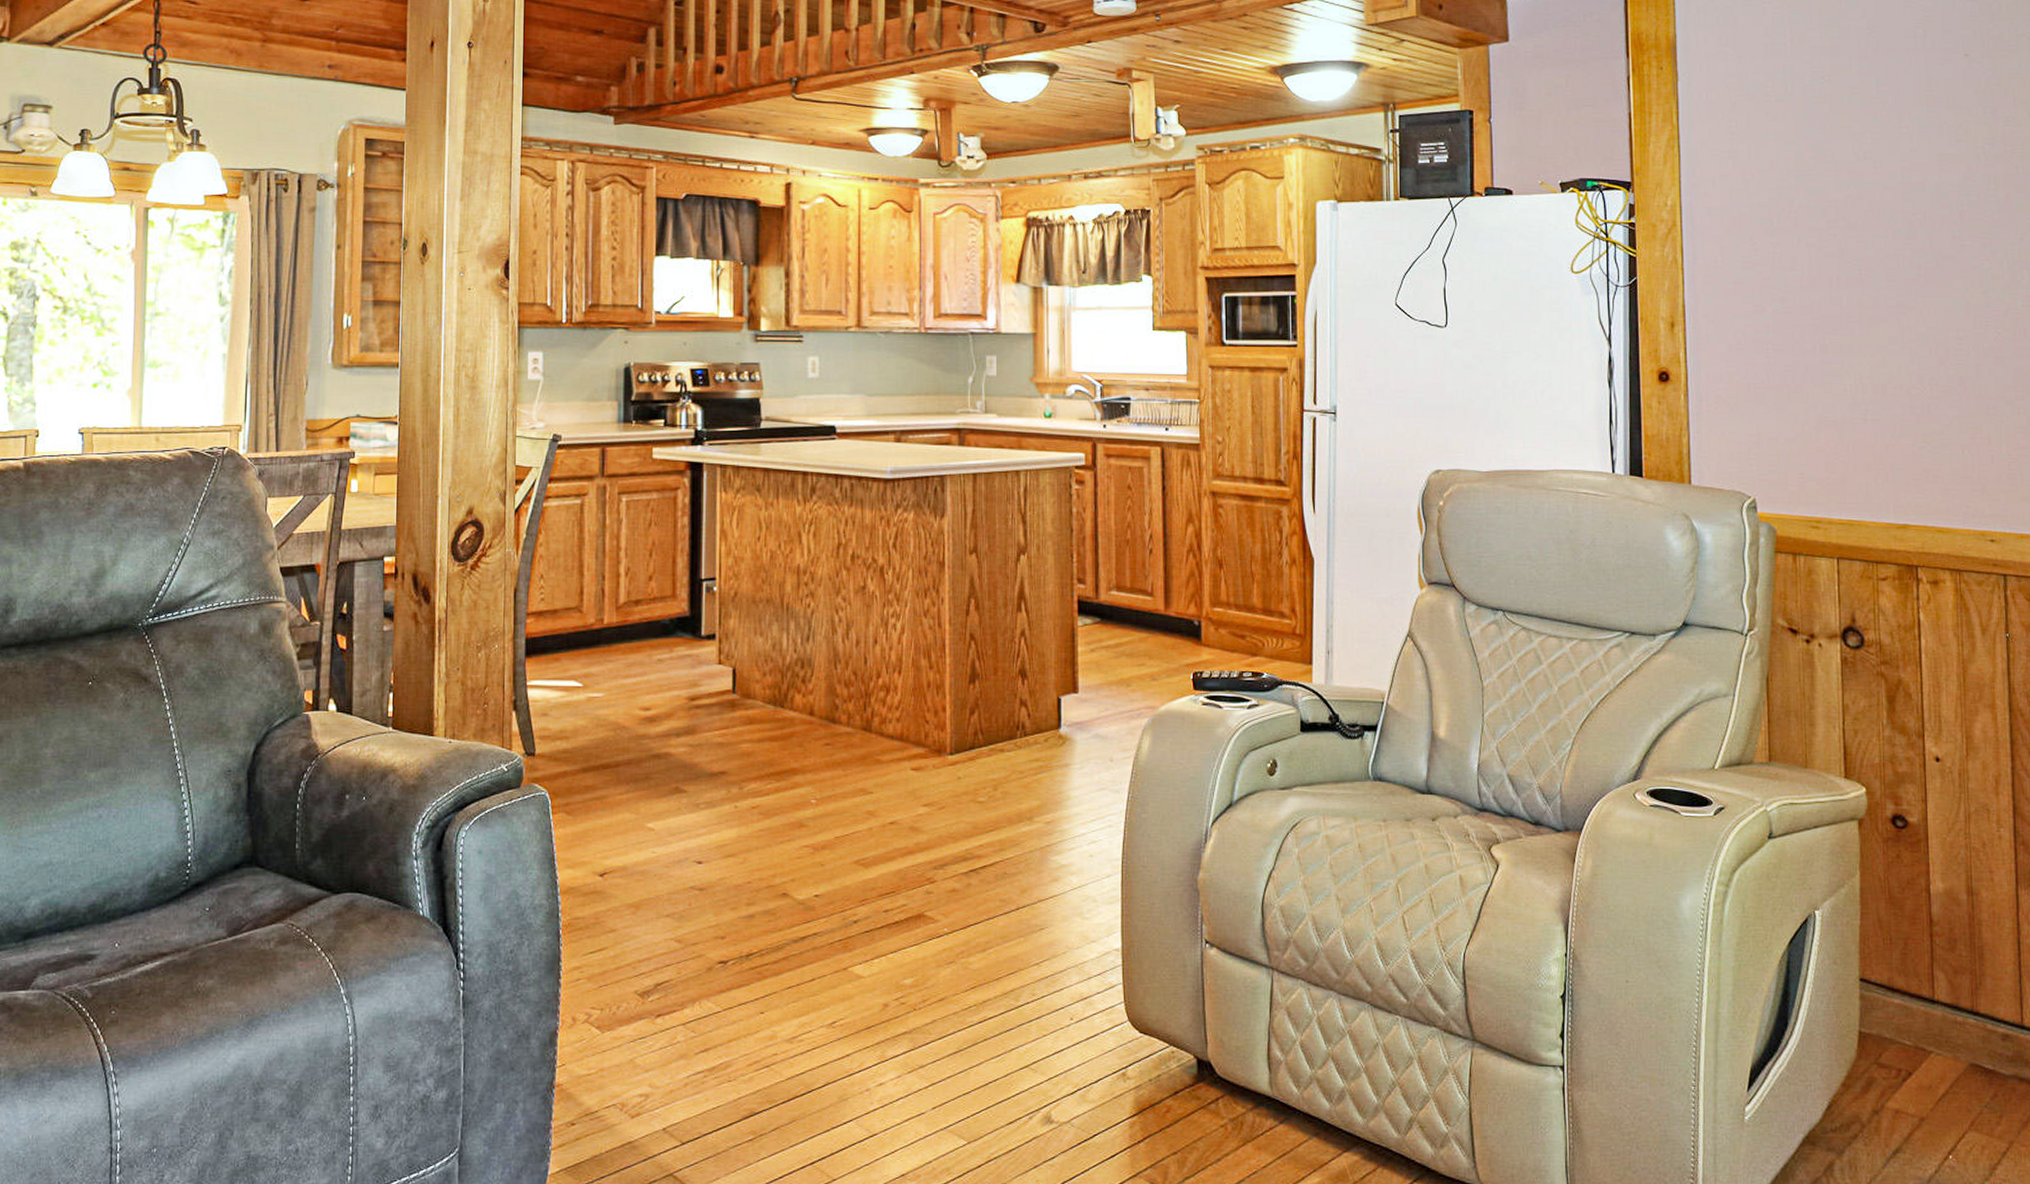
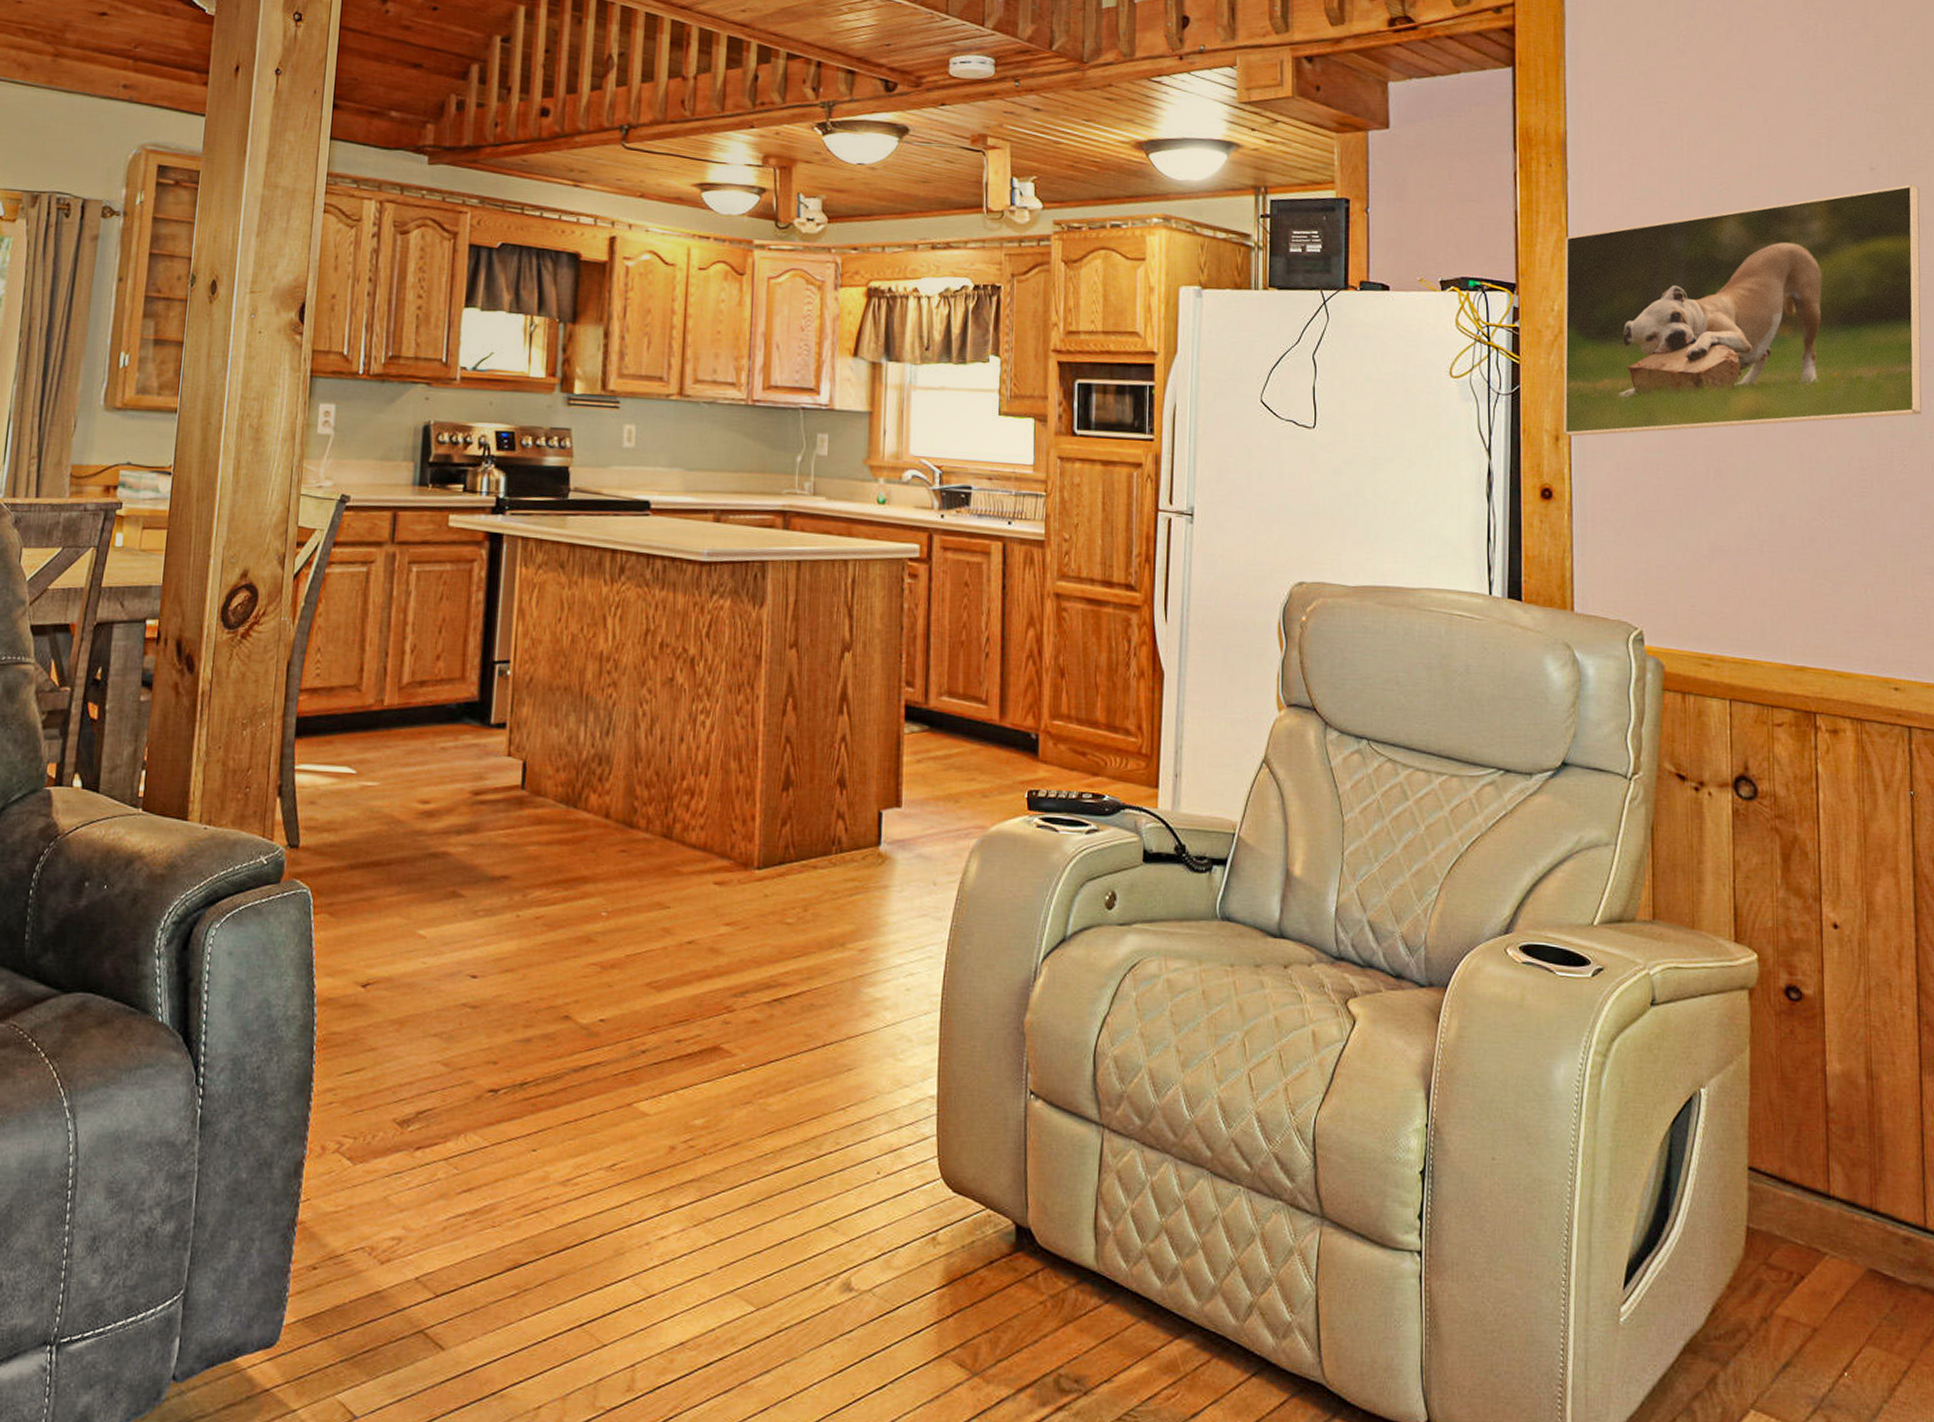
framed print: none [1676,68,2014,322] -> present [1563,184,1922,437]

